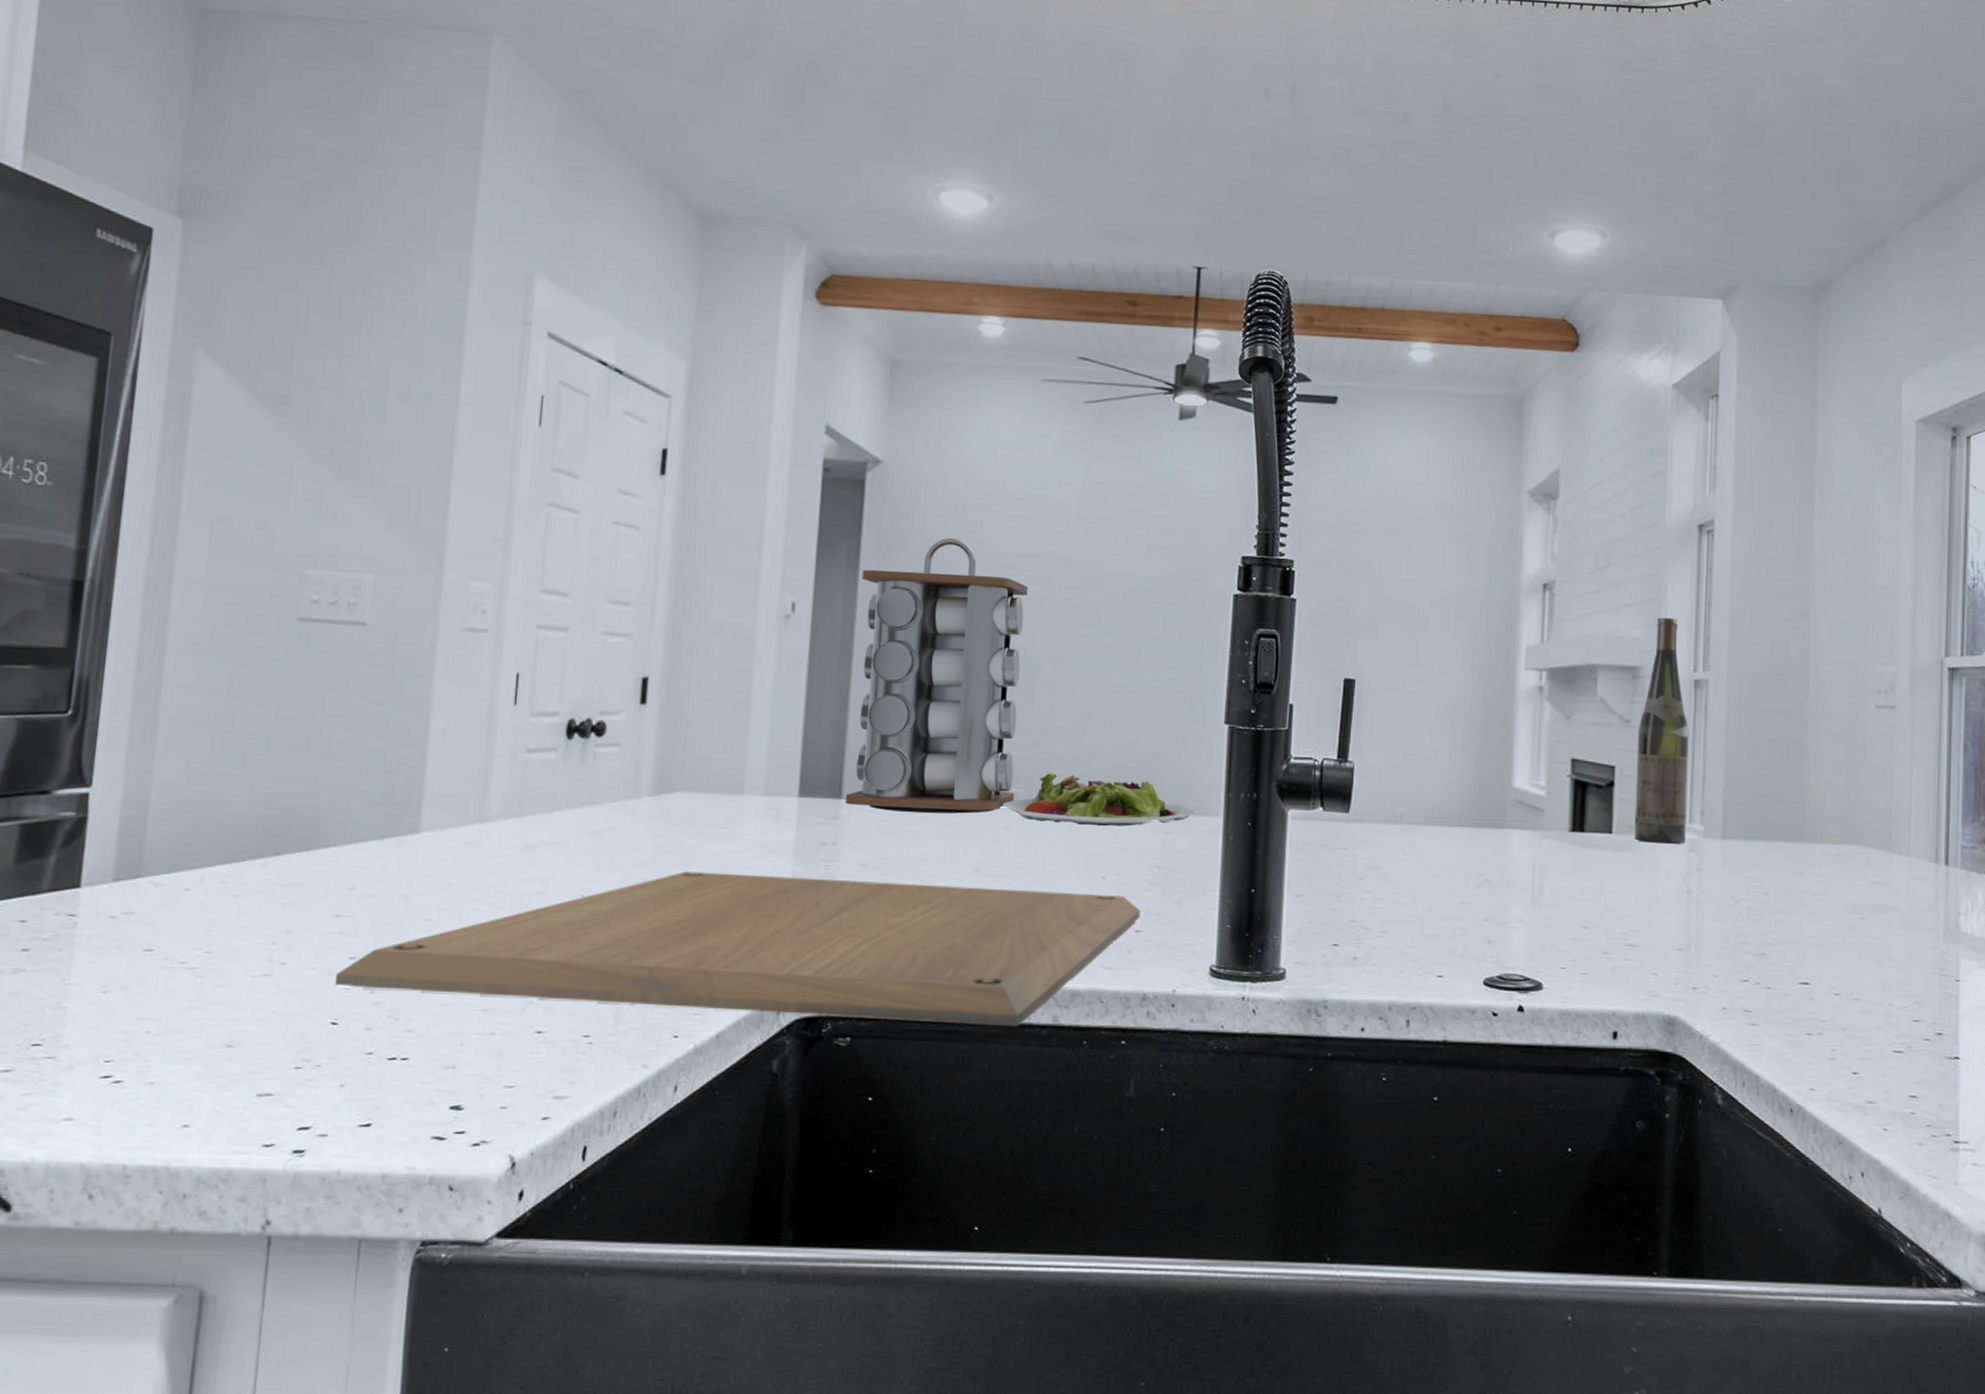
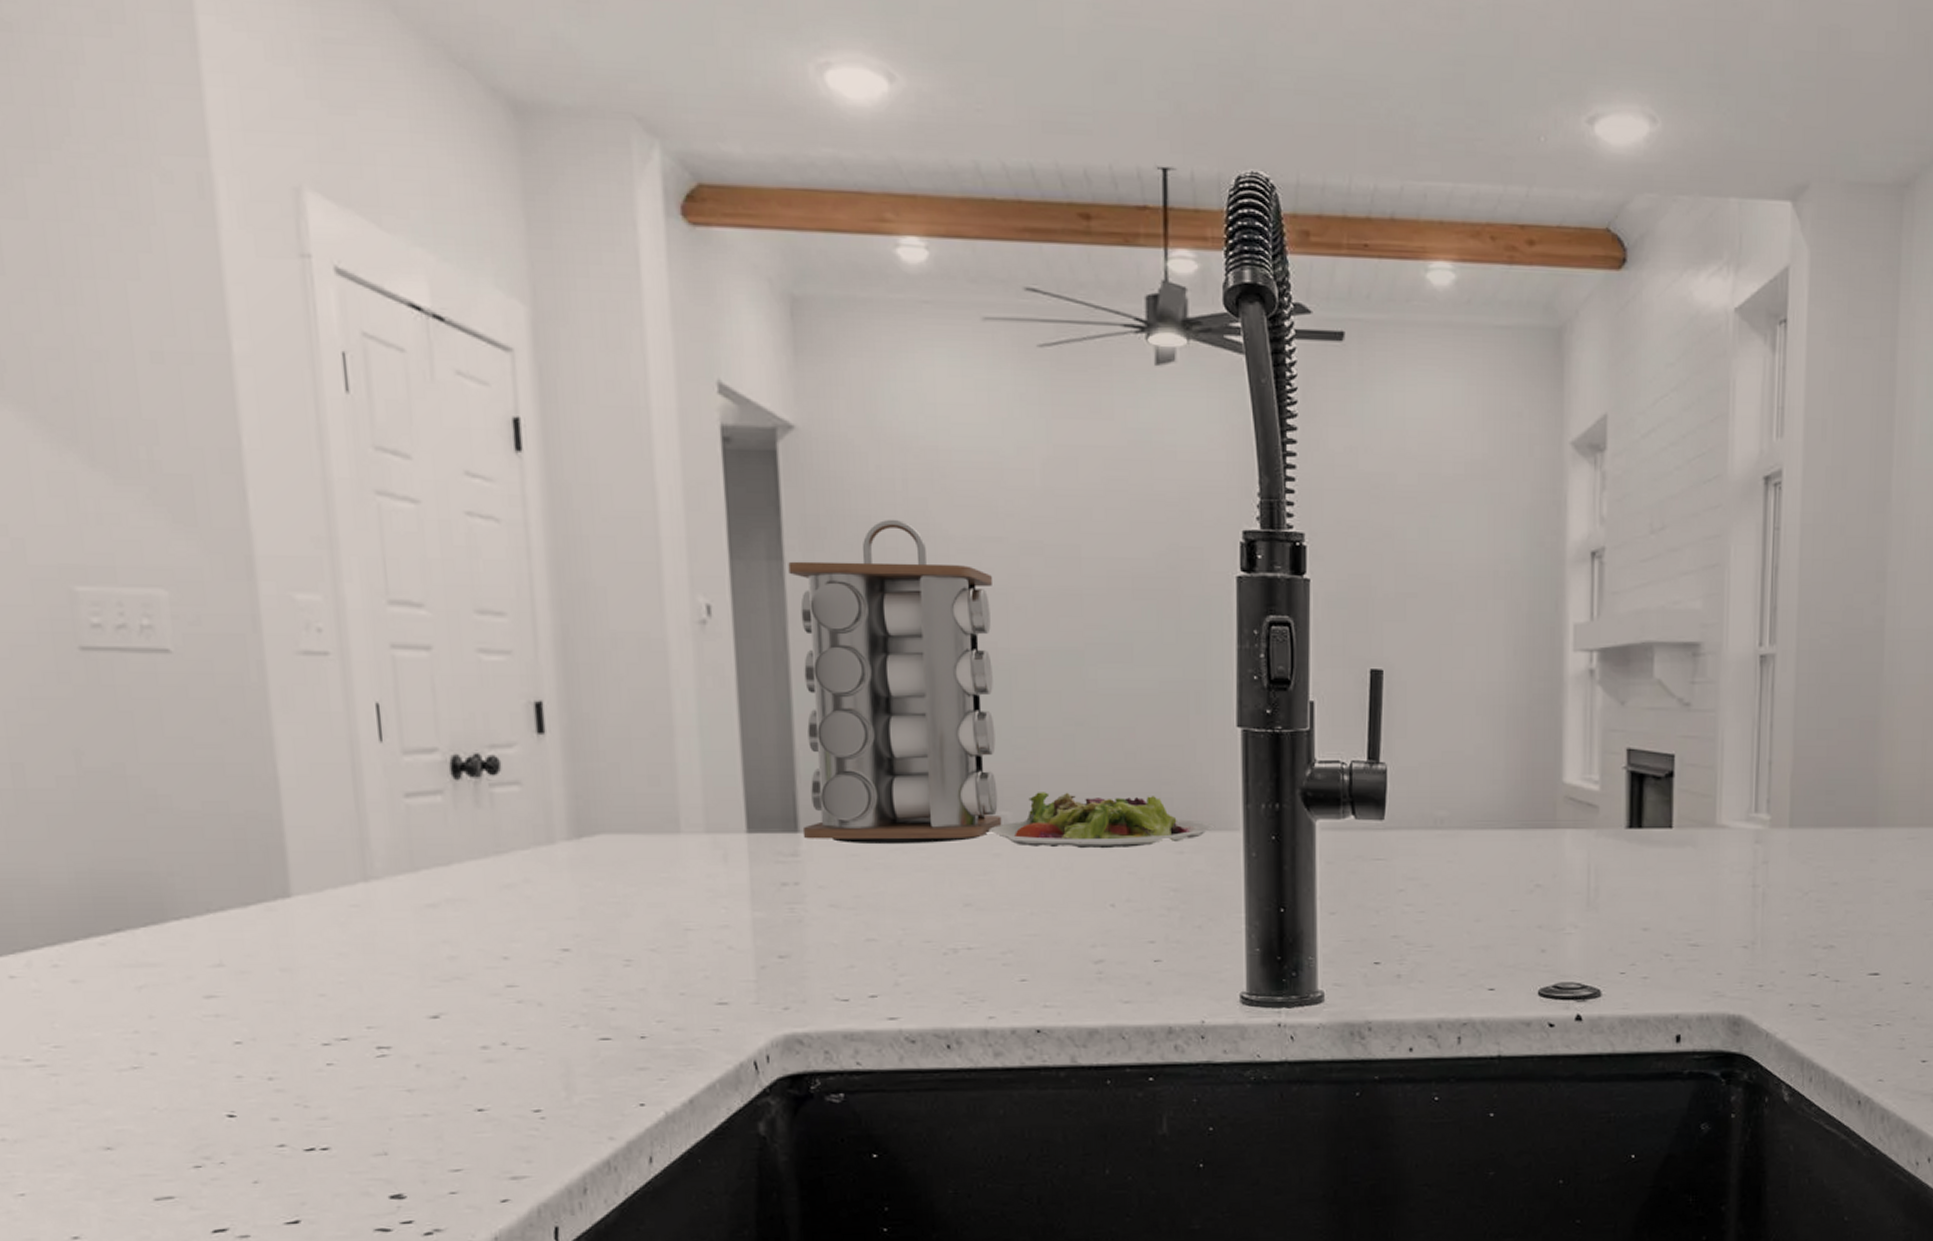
chopping board: present [334,871,1140,1026] -> none [221,923,1158,1075]
wine bottle: present [1634,617,1689,844] -> none [1696,586,1754,836]

